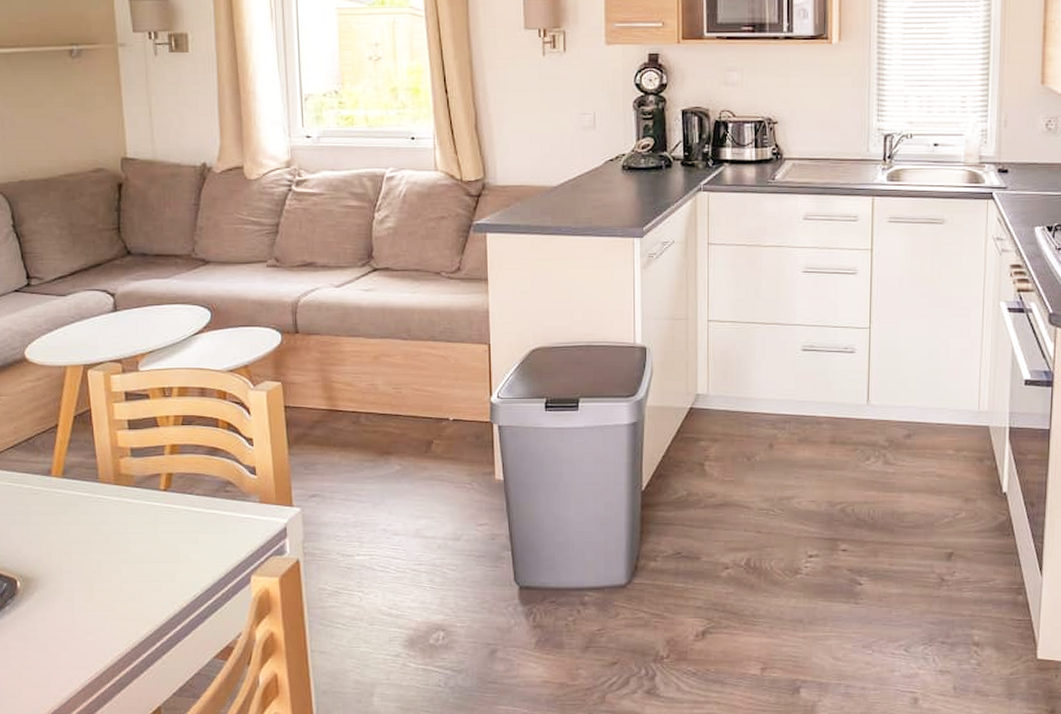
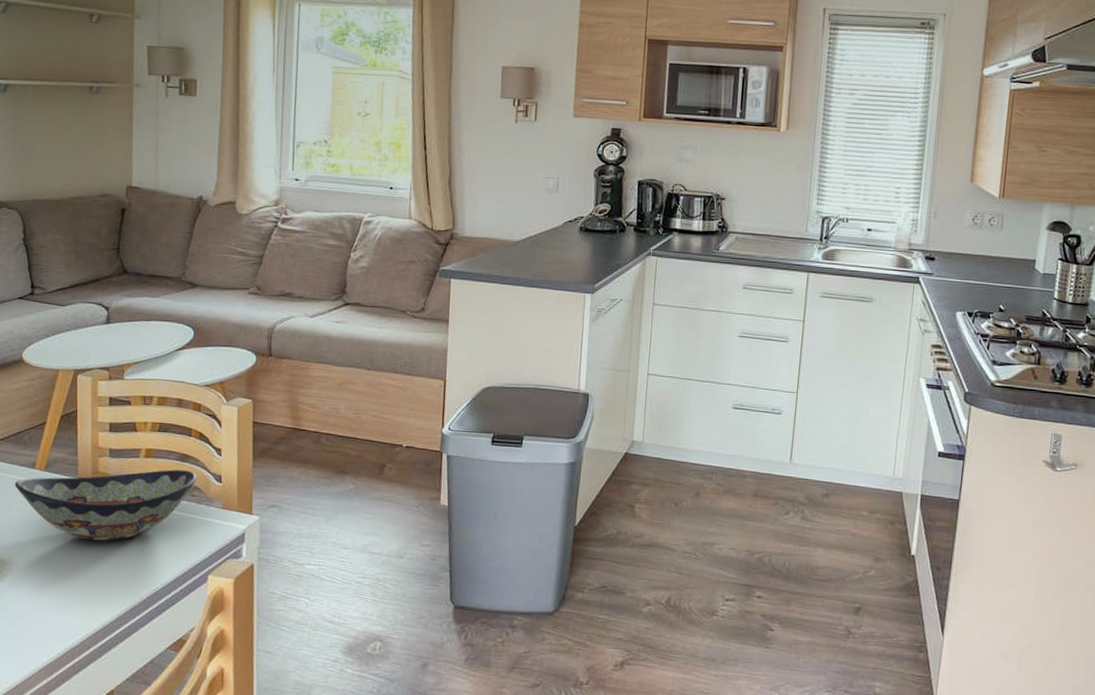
decorative bowl: none [30,465,230,549] -> present [14,469,198,541]

